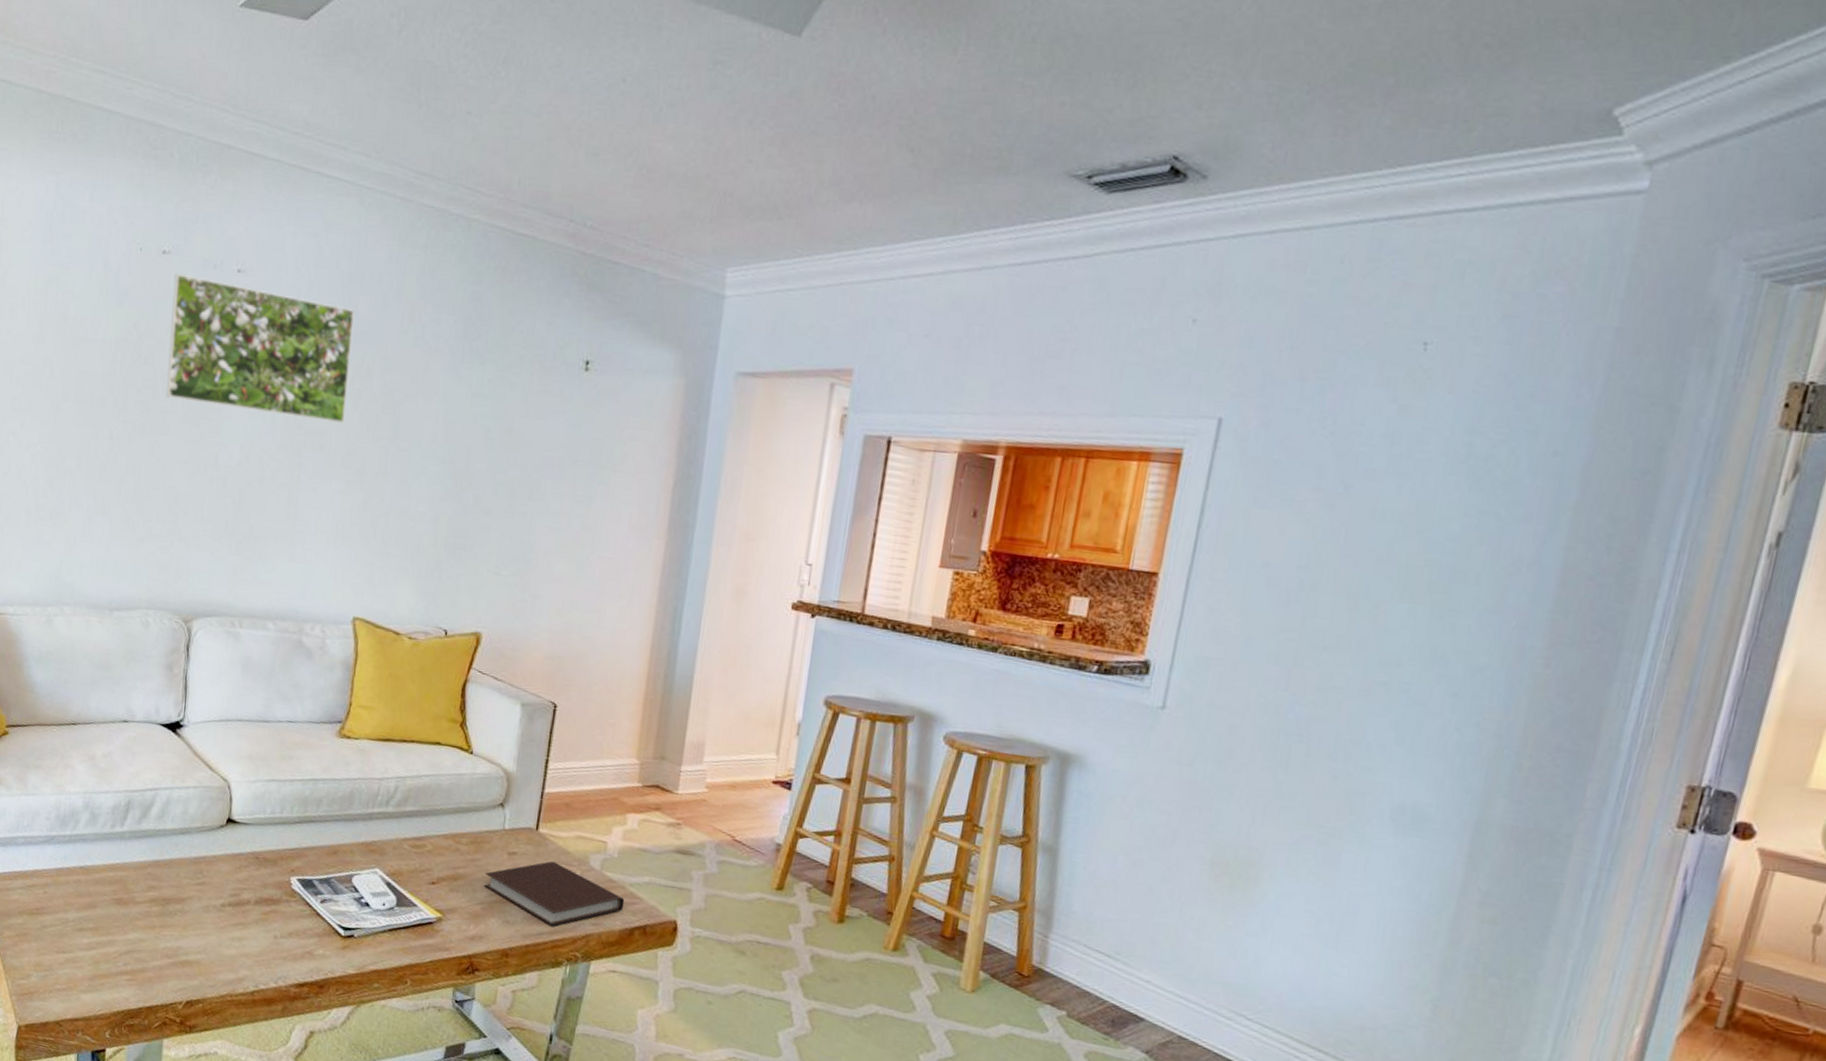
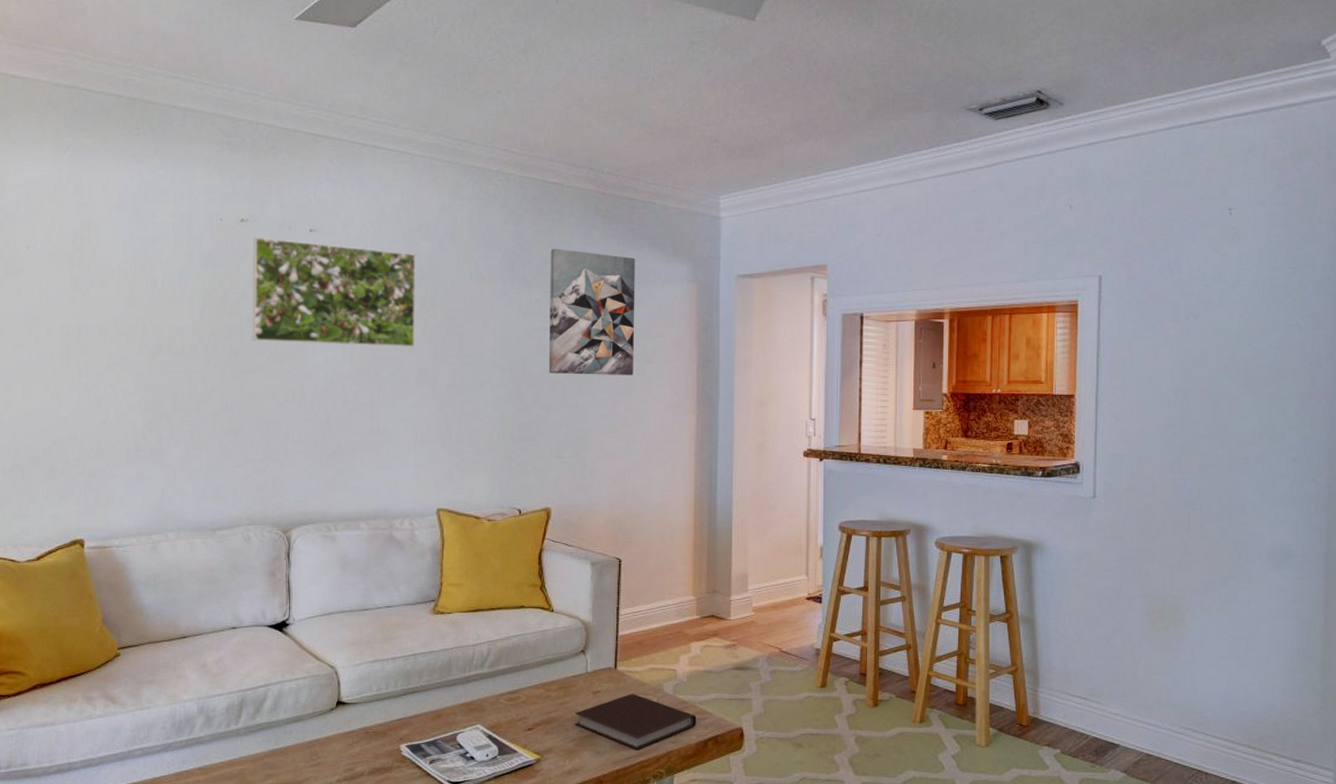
wall art: none [495,317,613,485] -> present [548,248,635,375]

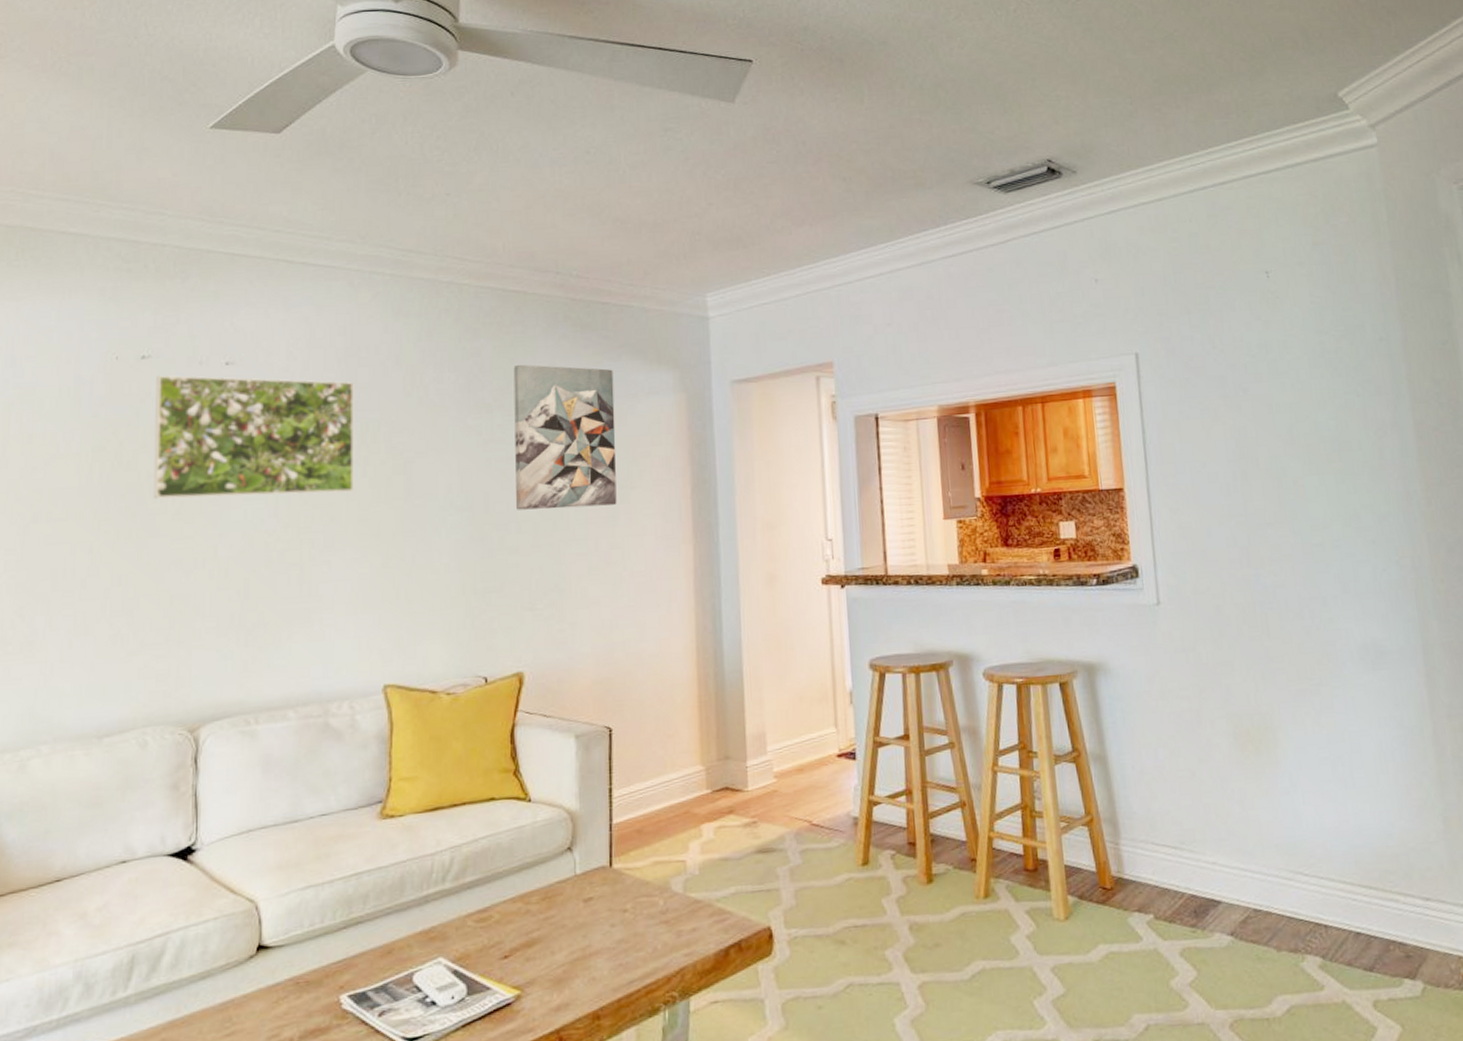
notebook: present [574,693,697,751] -> none [561,896,715,971]

